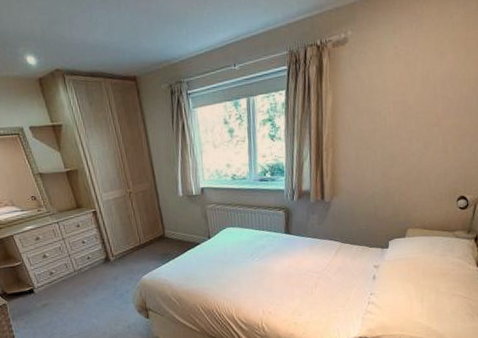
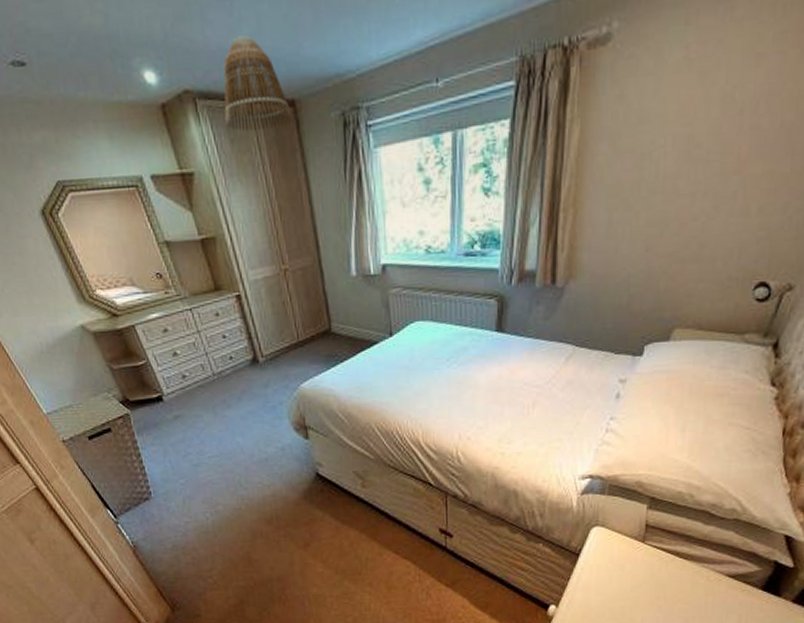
lamp shade: none [85,34,136,97] -> present [223,35,294,131]

